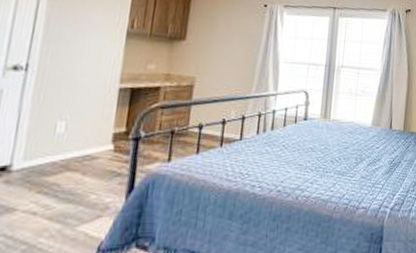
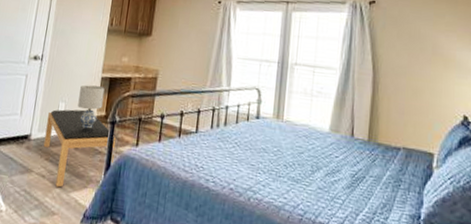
bench: none [33,127,142,223] -> present [43,109,116,188]
lamp: none [85,98,125,149] -> present [77,84,105,129]

